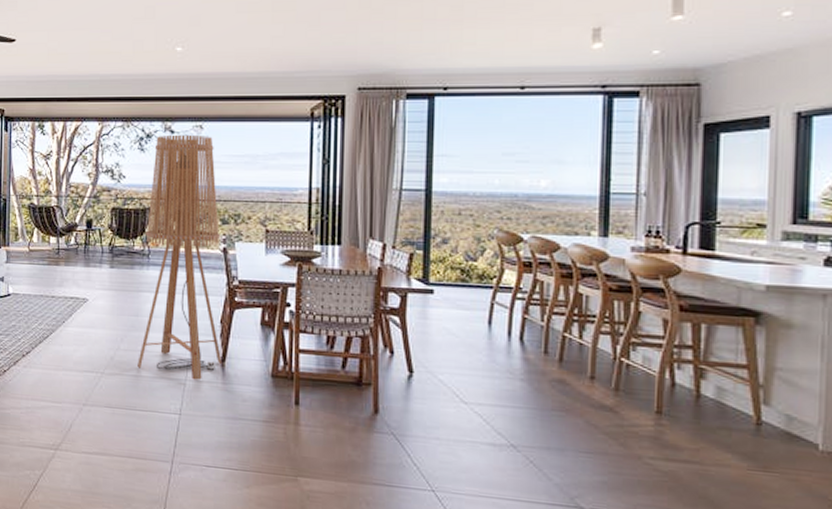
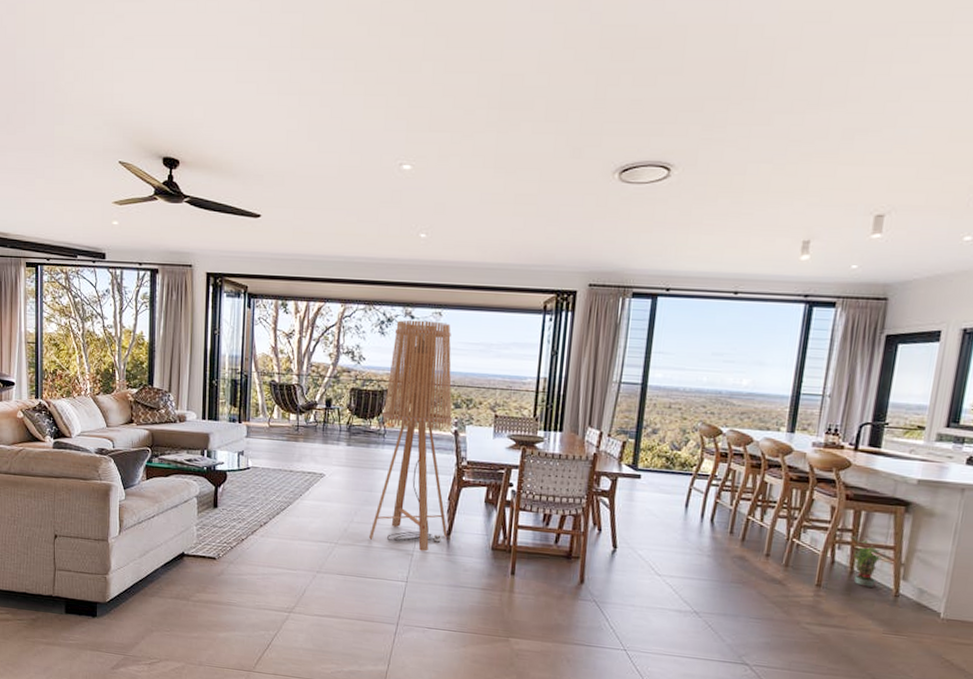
potted plant: none [687,352,736,414] -> present [847,534,883,588]

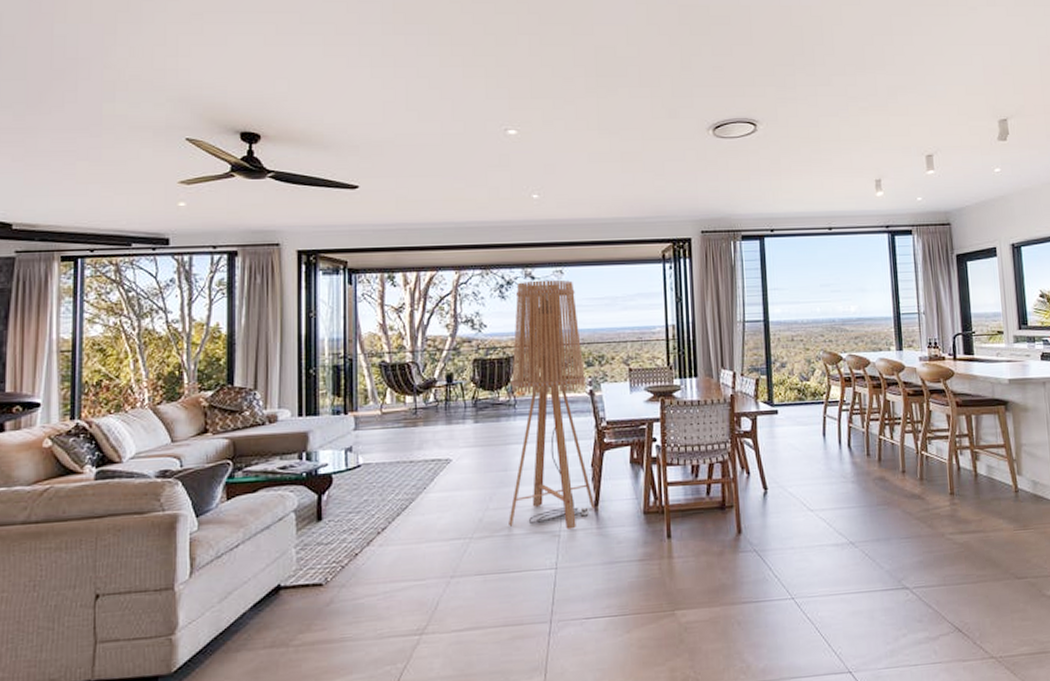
potted plant: present [847,534,883,588] -> none [965,439,998,487]

